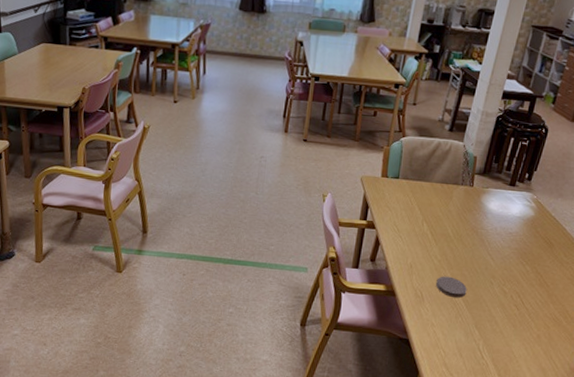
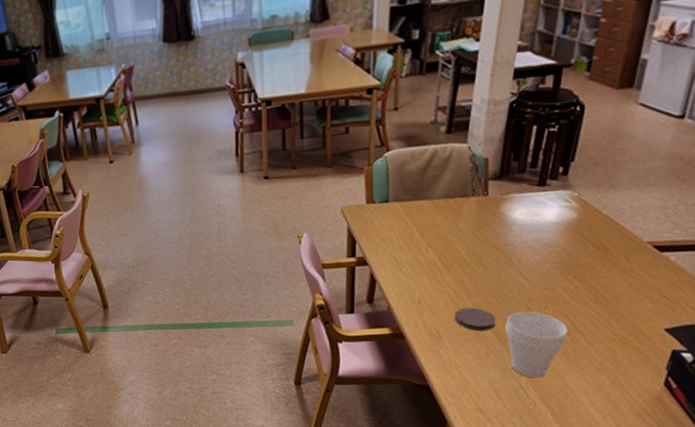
cup: none [472,285,518,343] -> present [504,311,567,378]

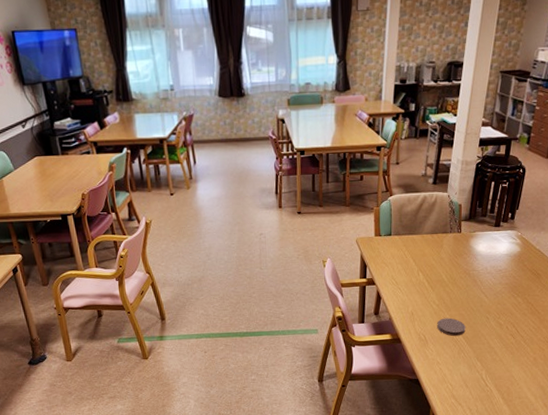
cup: present [504,311,567,378] -> none [471,320,513,371]

